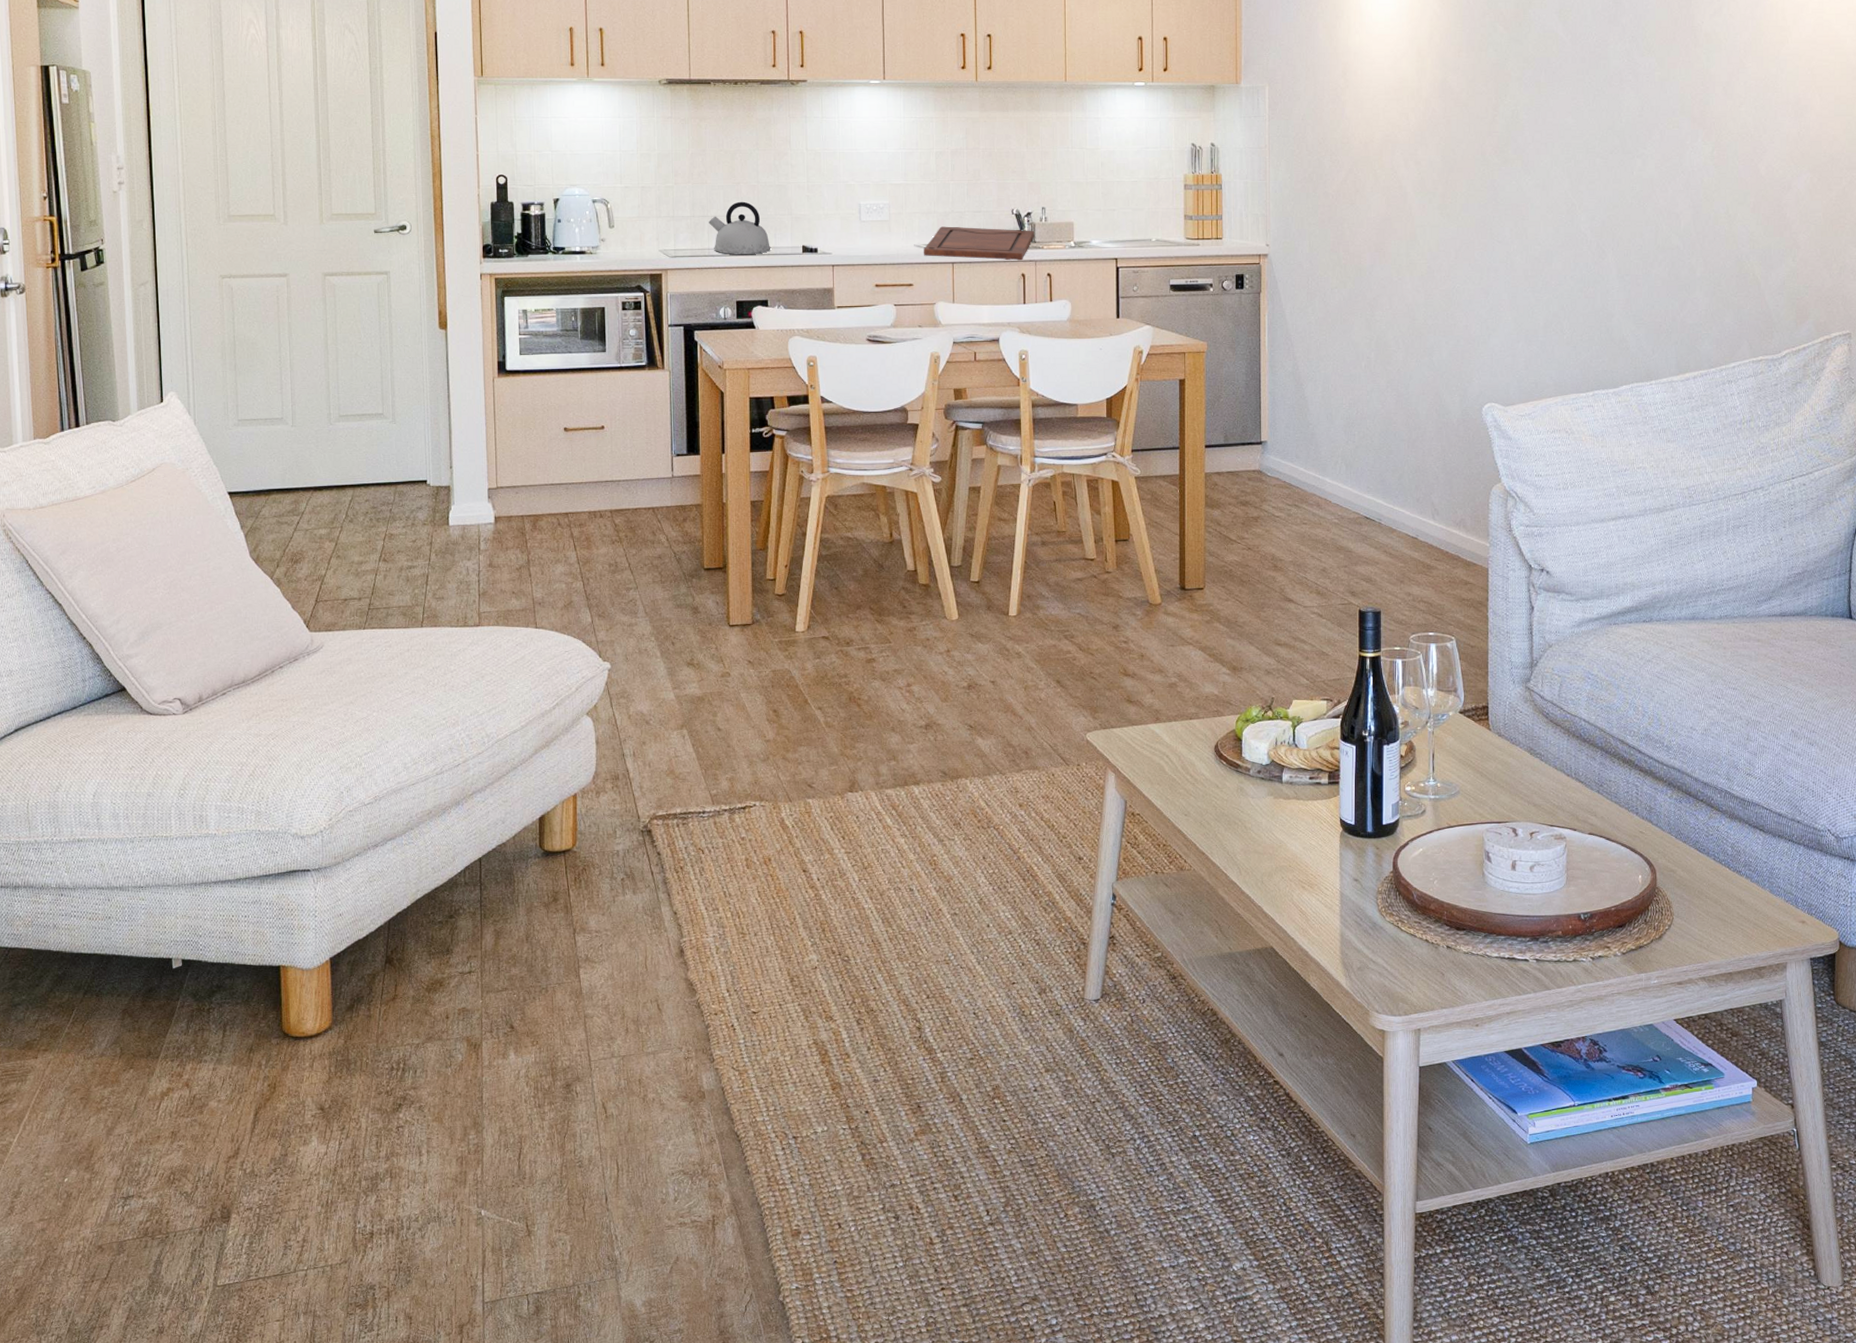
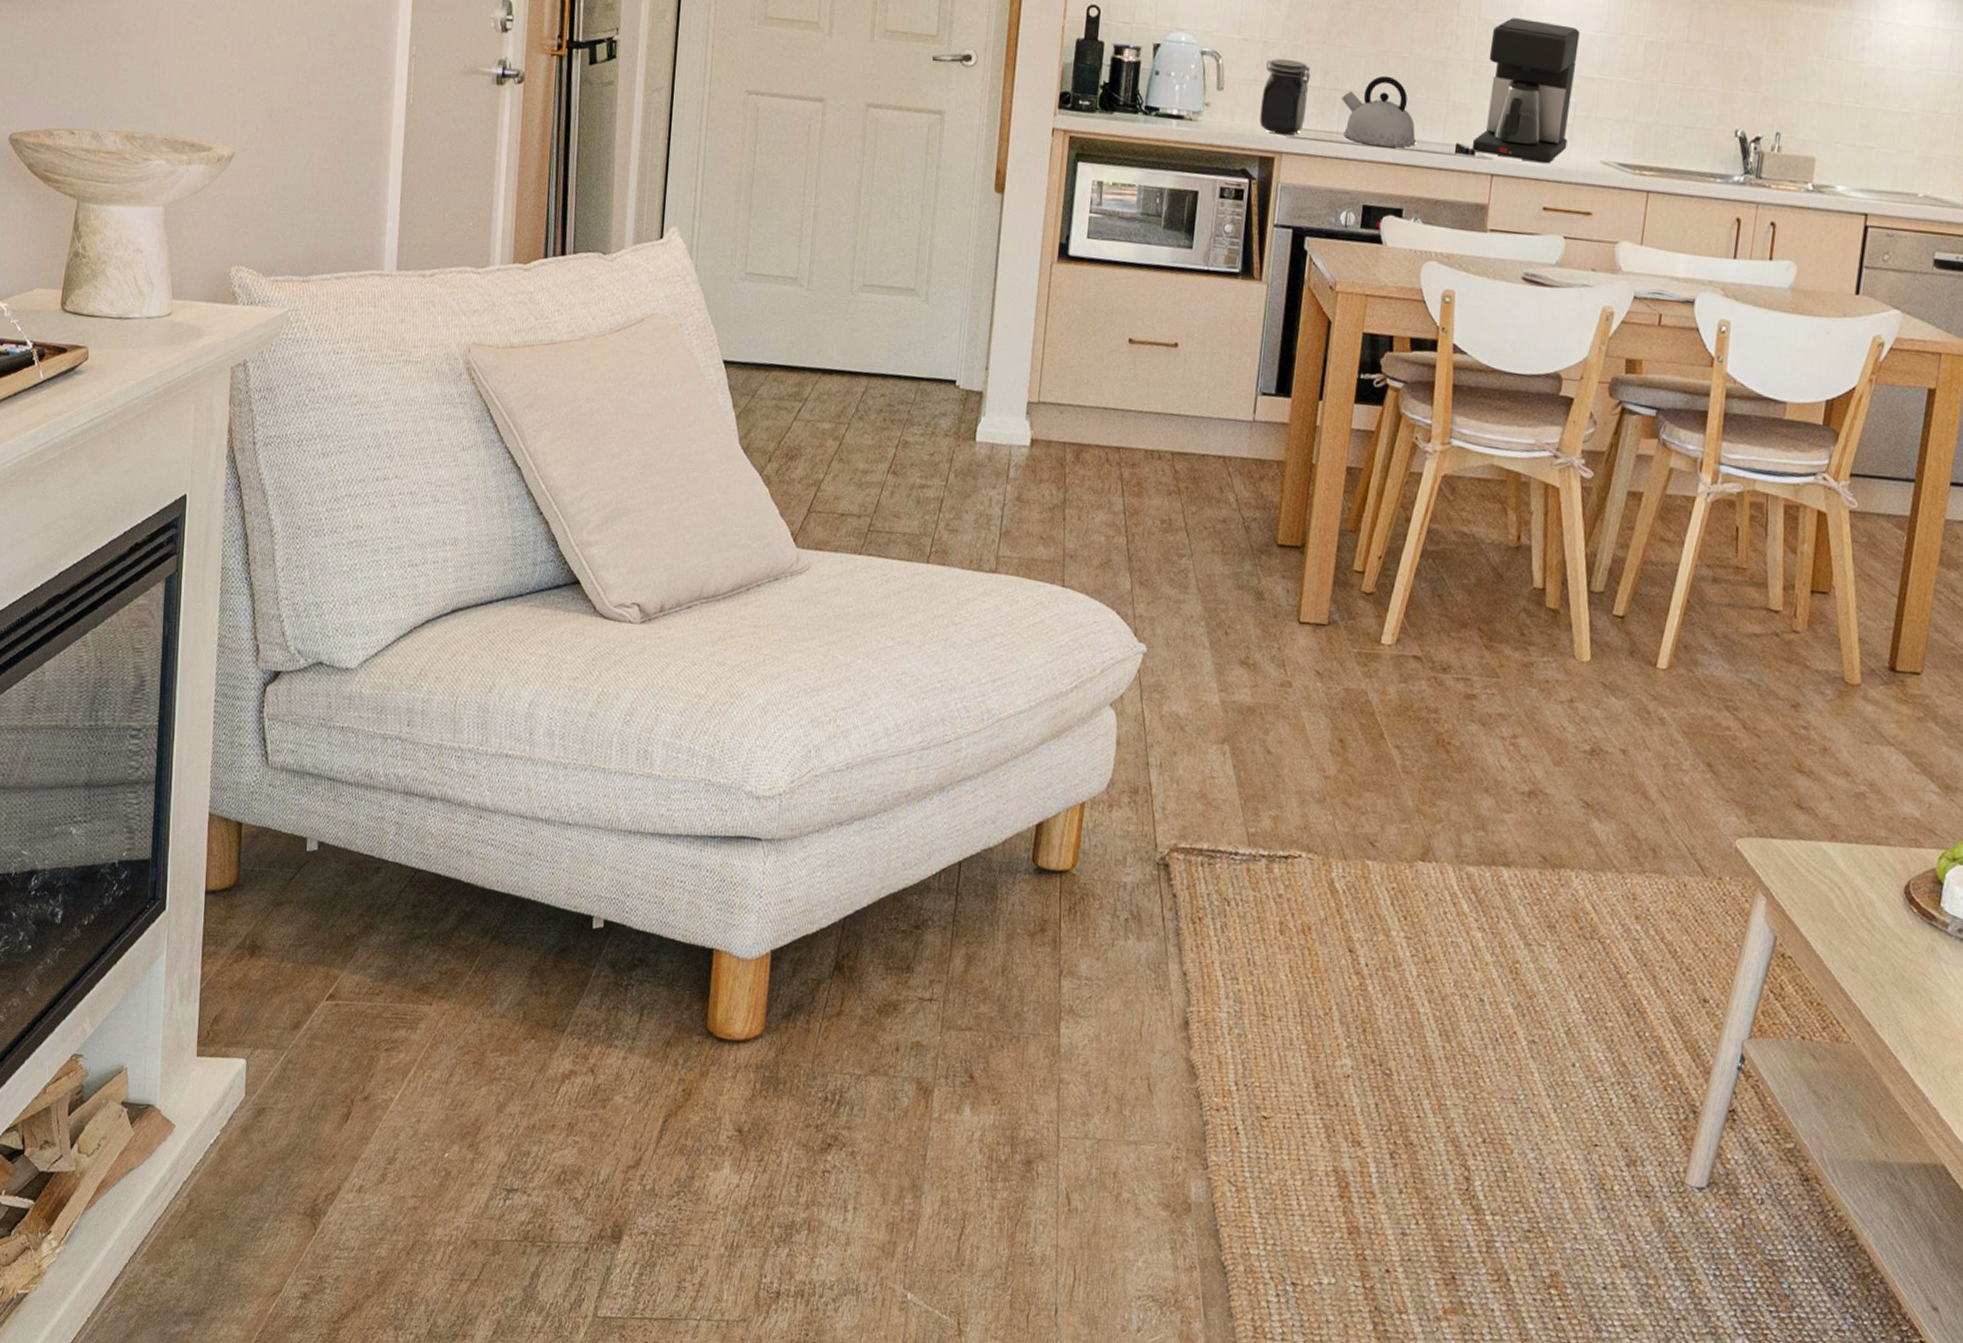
jar: none [645,198,682,256] -> present [1259,58,1311,136]
coffee maker: none [814,146,887,252] -> present [1471,18,1580,164]
cutting board: present [924,226,1035,261] -> none [1611,141,1762,201]

